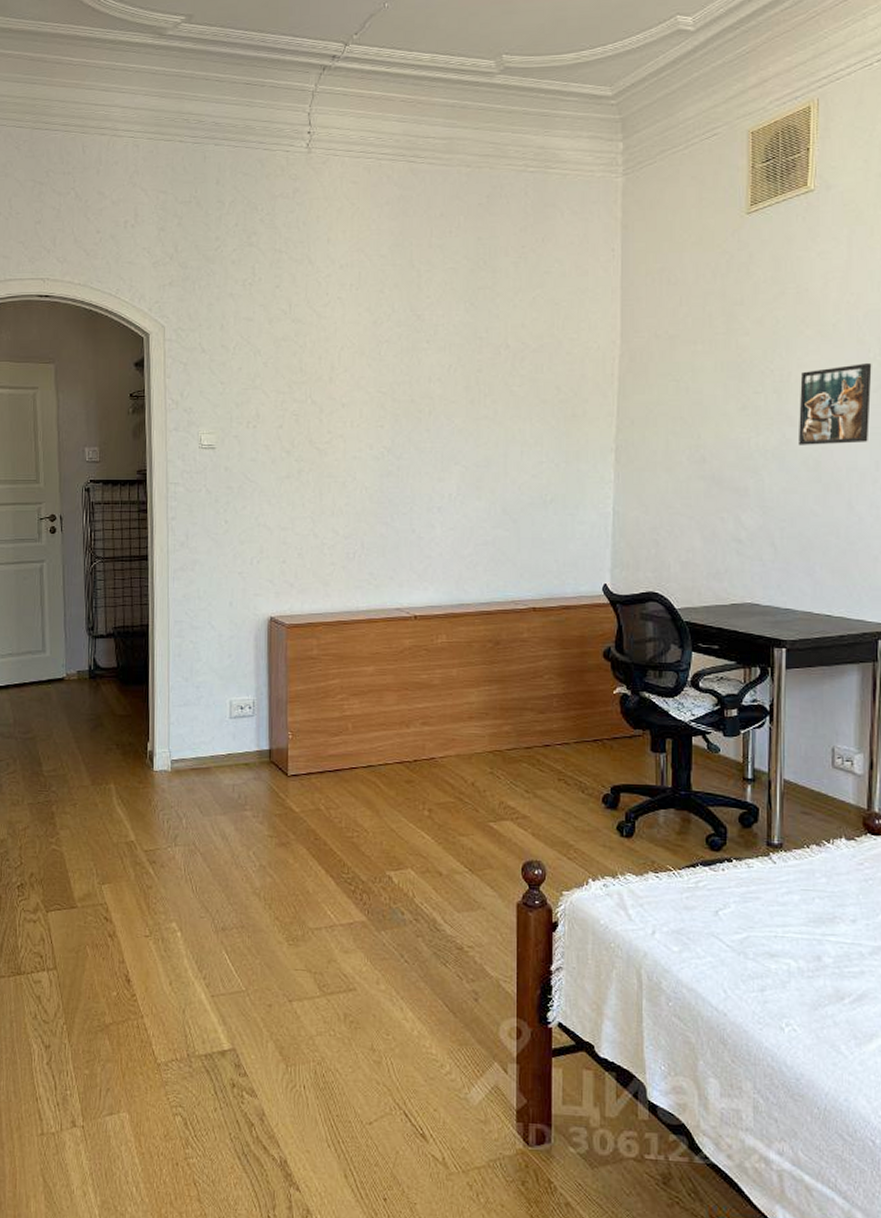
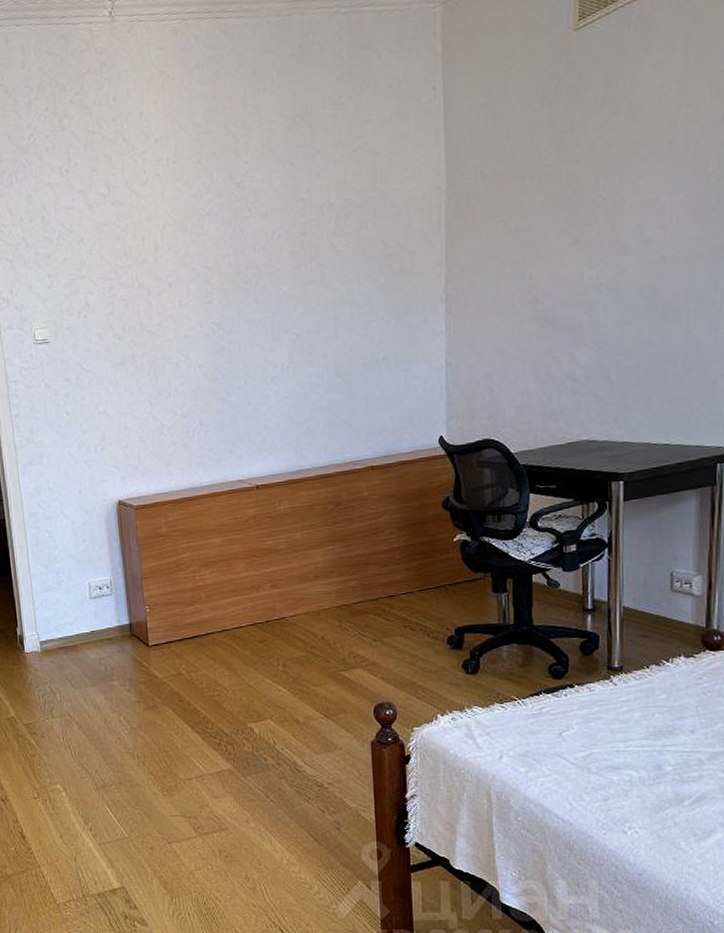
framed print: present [798,363,872,445] -> none [633,179,710,274]

